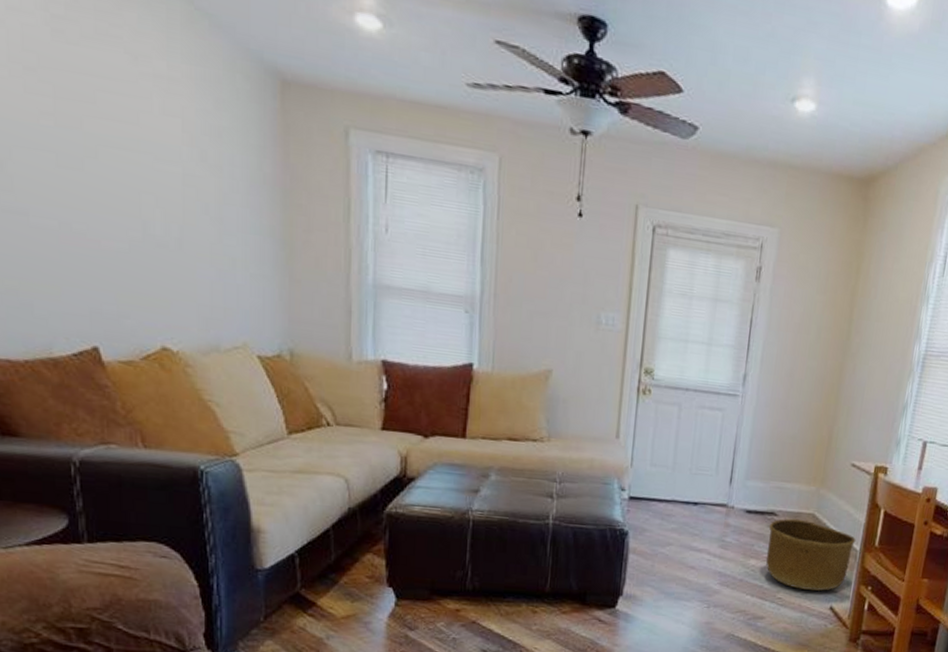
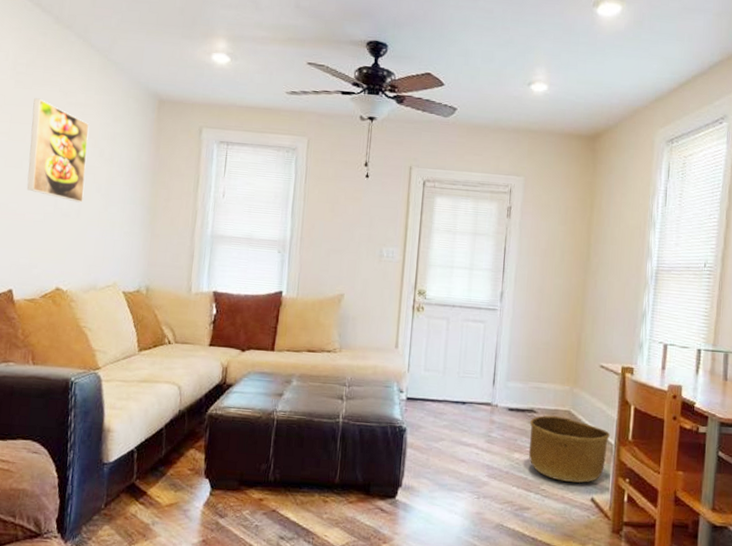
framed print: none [86,60,184,229] -> present [26,98,89,203]

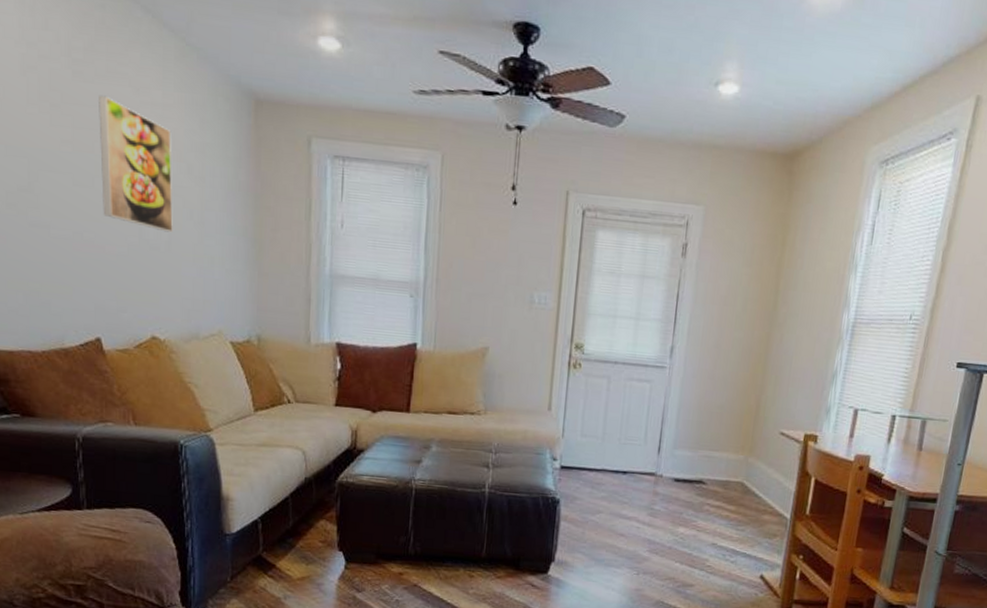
basket: present [528,415,611,483] -> none [694,487,786,560]

